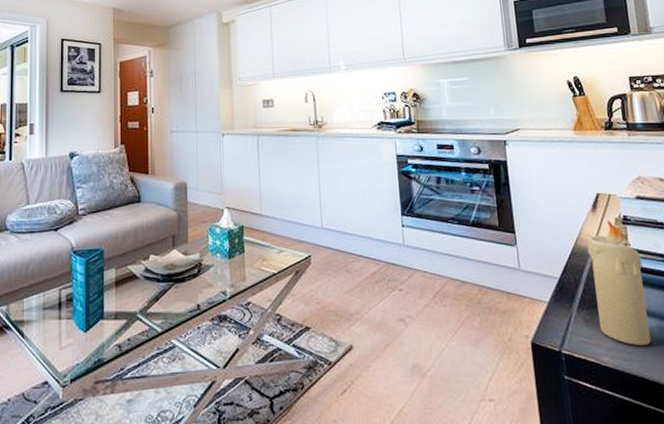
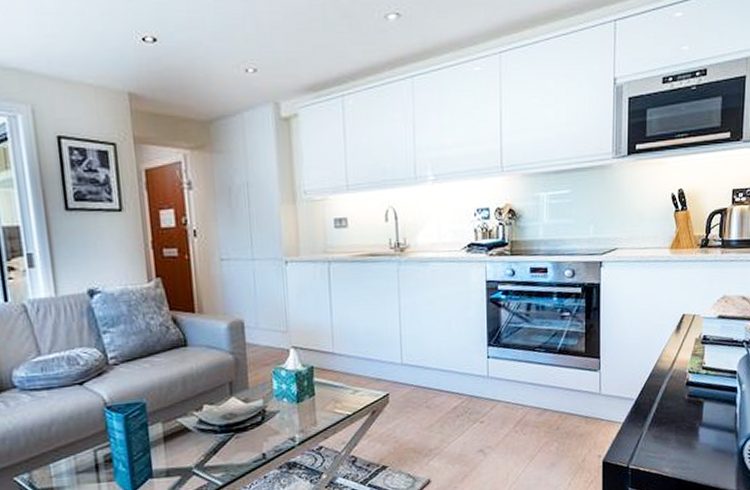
candle: present [587,220,651,346] -> none [666,340,713,456]

